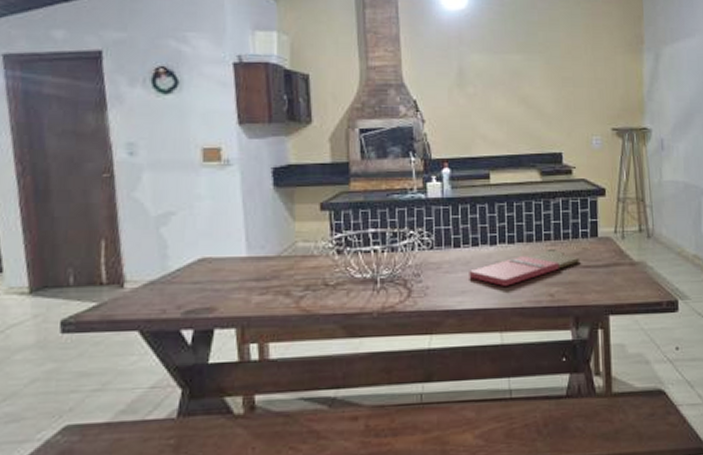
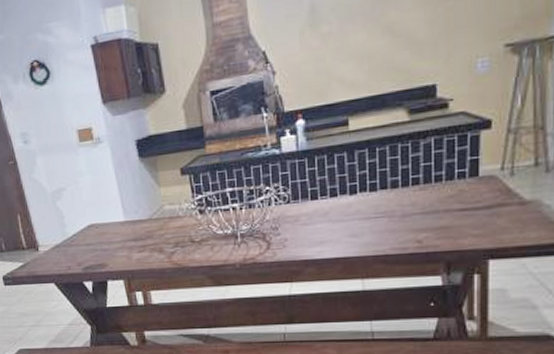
cutting board: present [469,248,581,286] -> none [327,193,455,235]

